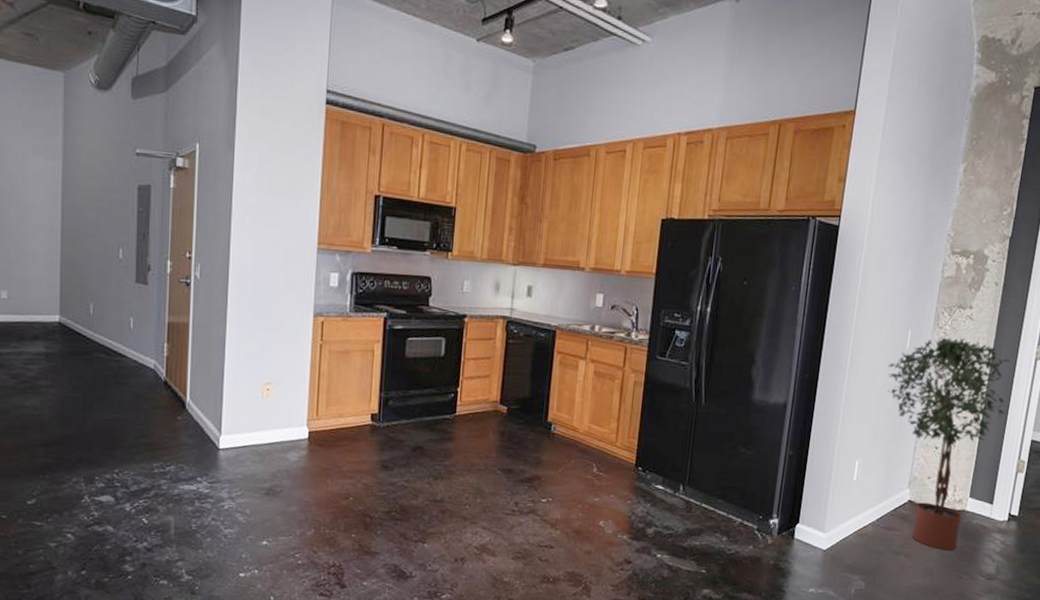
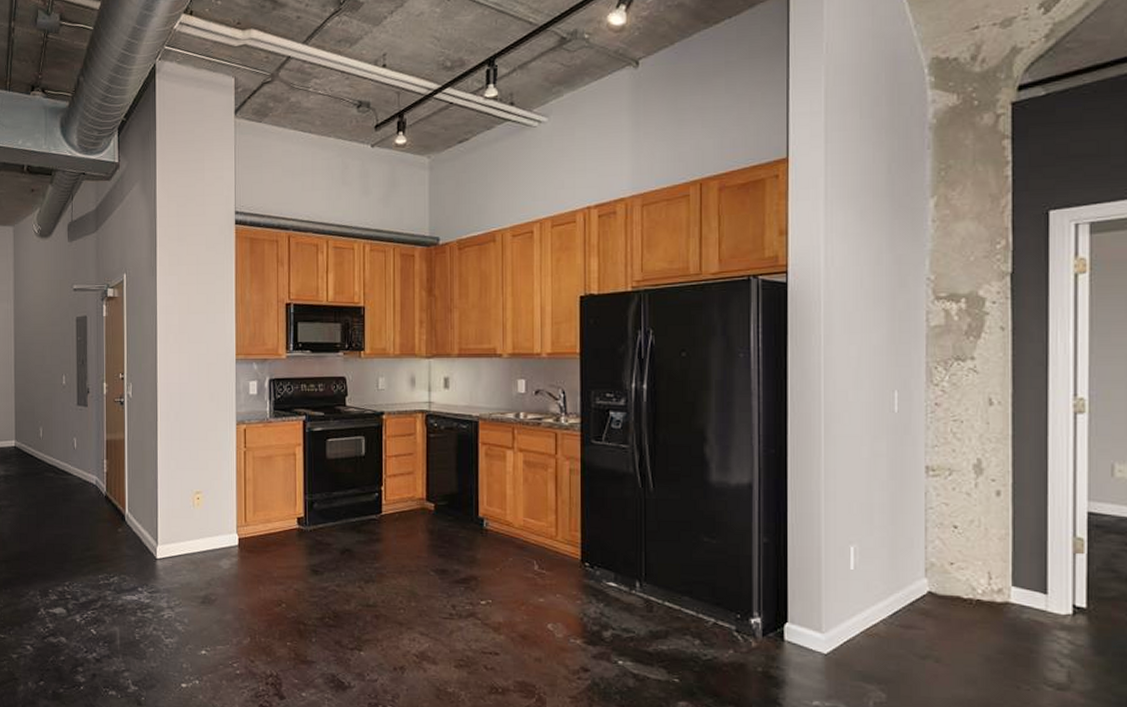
potted tree: present [887,337,1011,551] -> none [874,394,1043,653]

